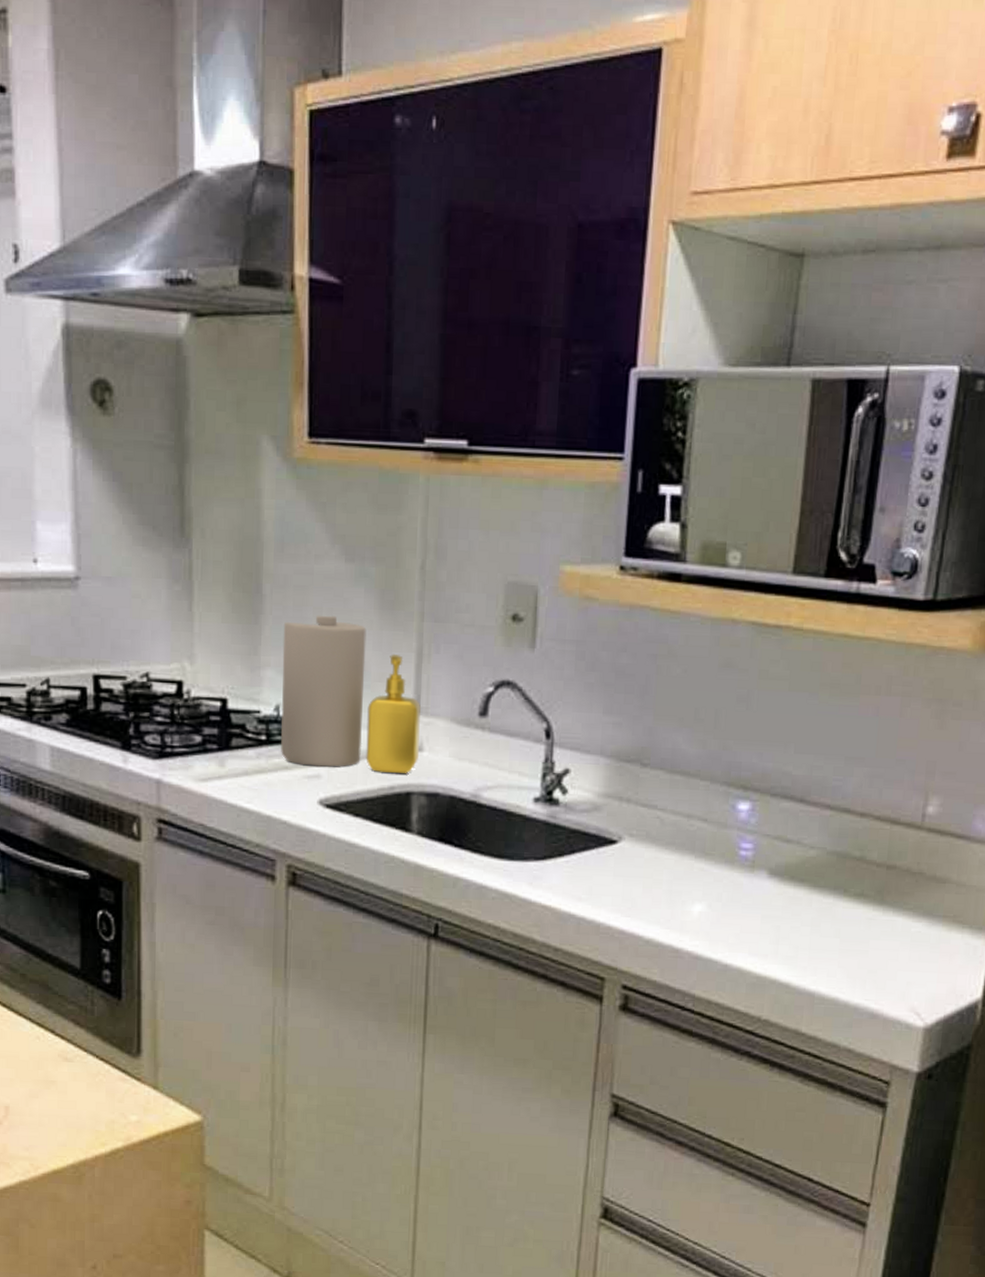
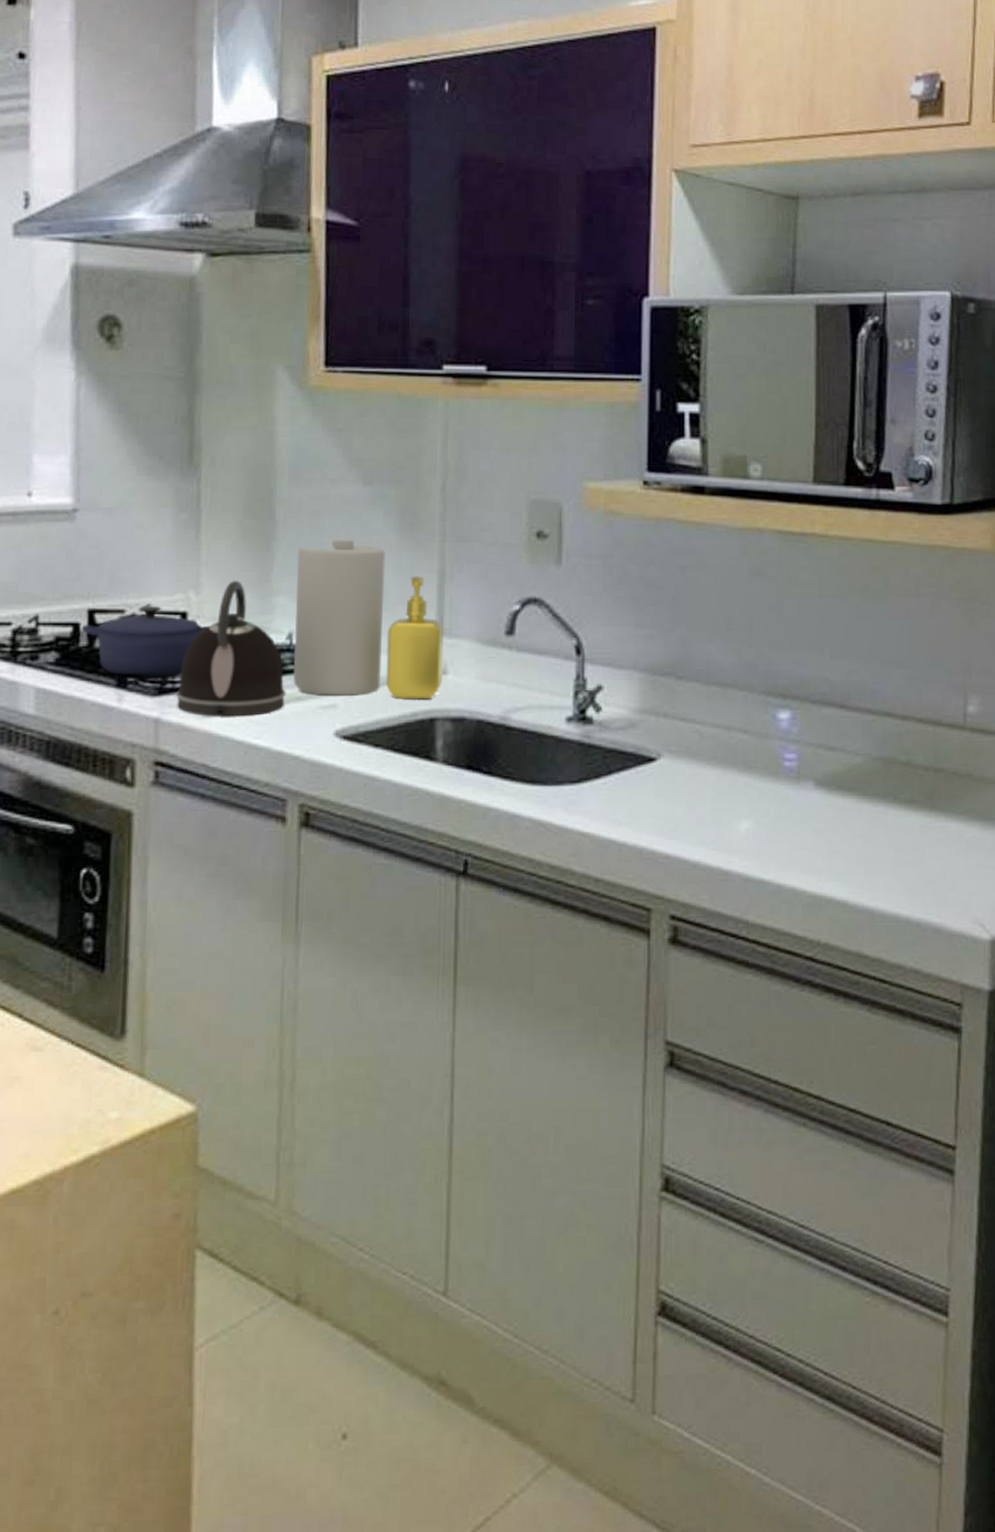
cooking pot: none [88,673,202,744] -> present [81,605,208,680]
kettle: none [175,652,274,782] -> present [176,580,286,717]

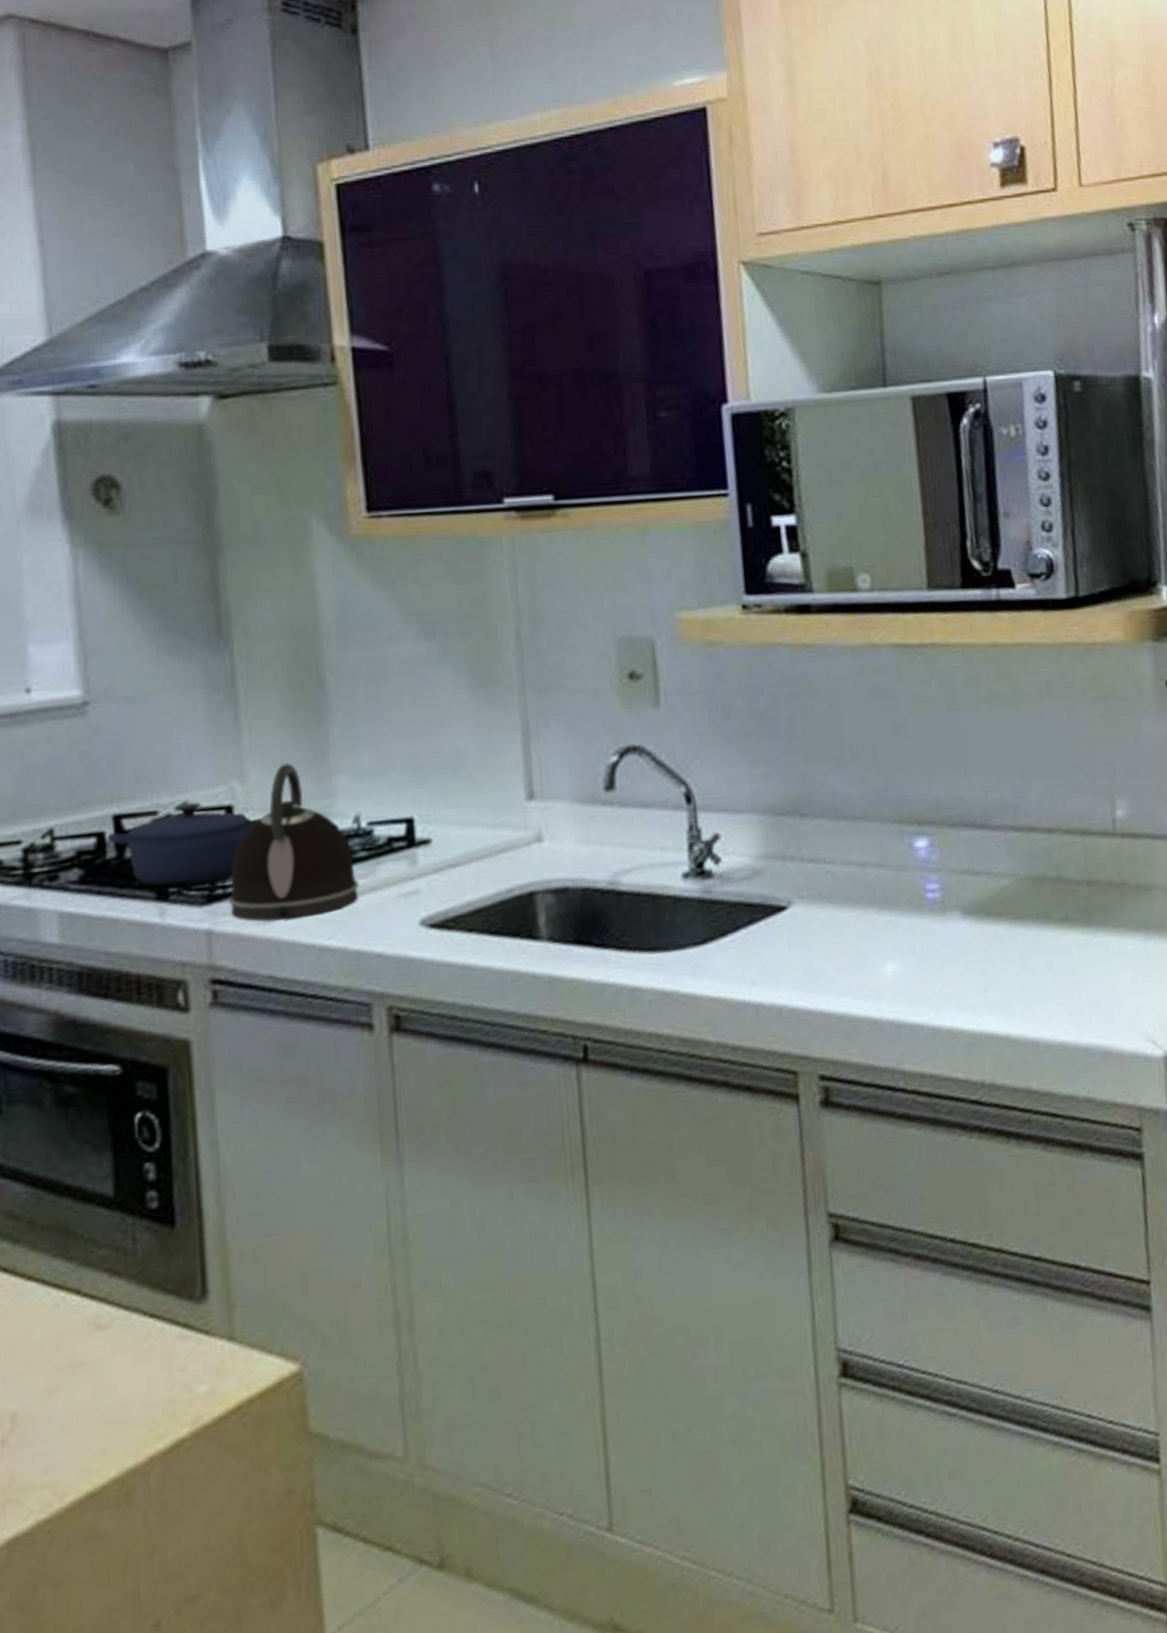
paper towel holder: present [293,539,386,695] -> none [355,702,468,882]
soap dispenser: present [386,575,444,700] -> none [469,735,539,875]

